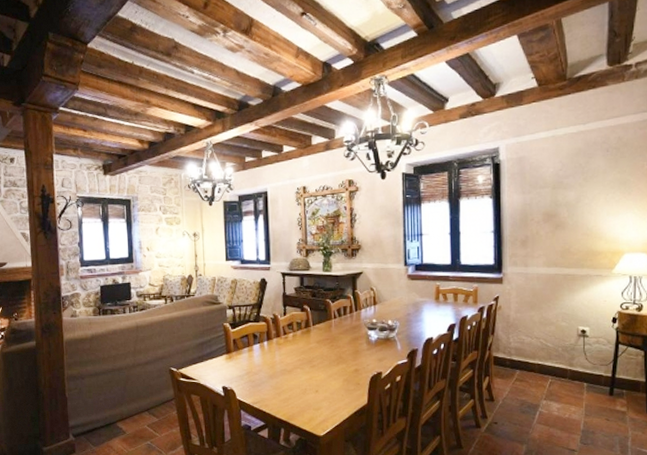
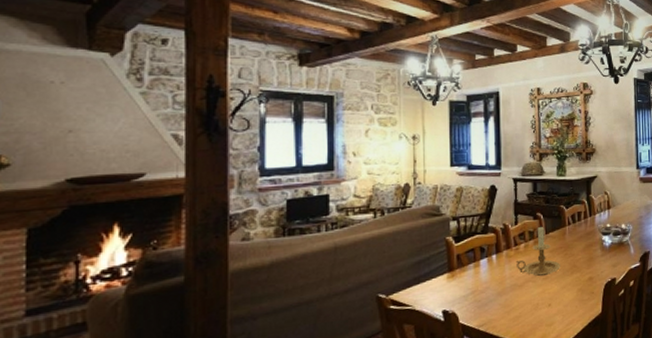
candle holder: none [285,318,328,364] -> present [515,226,561,276]

